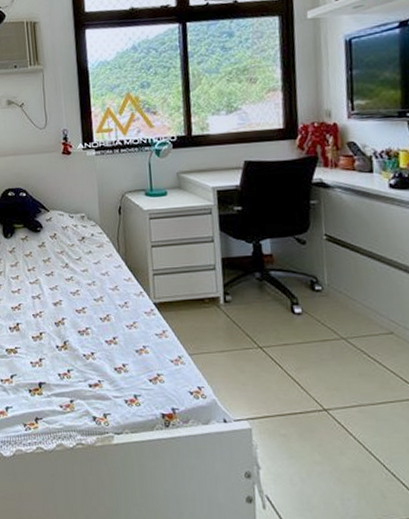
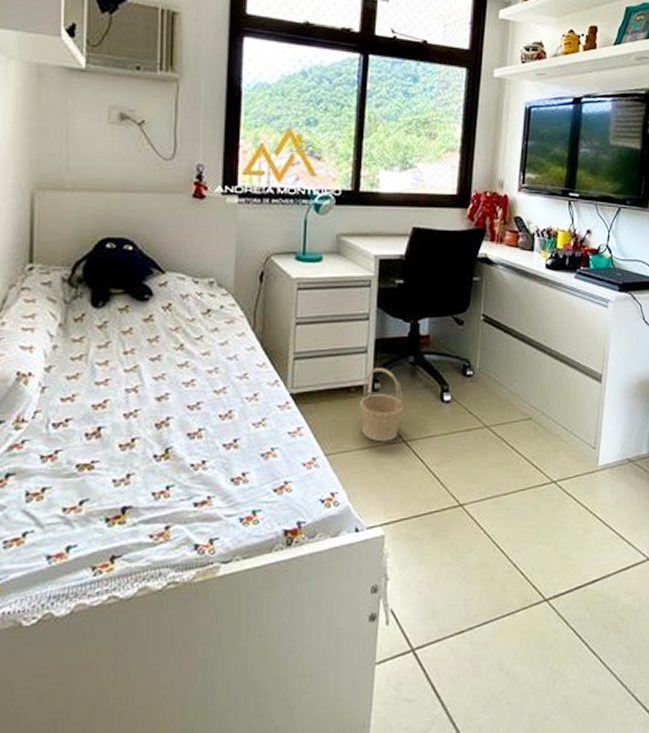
basket: none [214,283,256,347] -> present [360,368,404,442]

